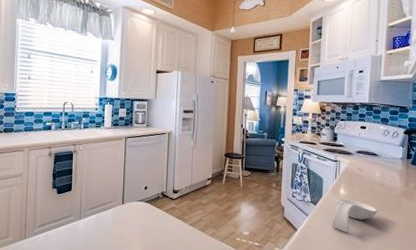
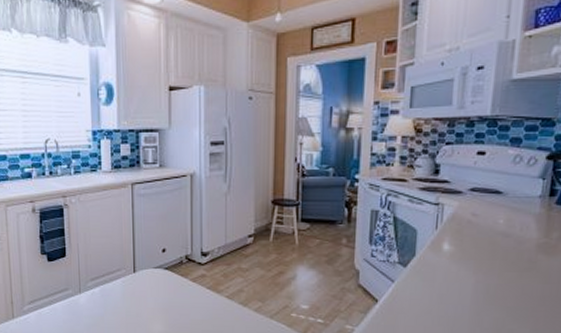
spoon rest: present [331,198,378,233] -> none [428,257,500,303]

